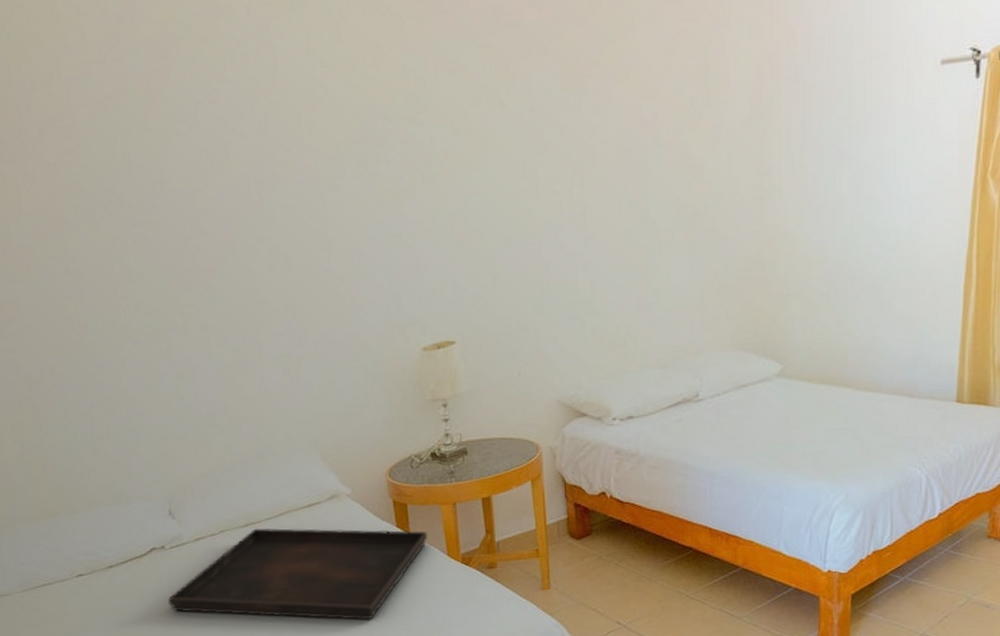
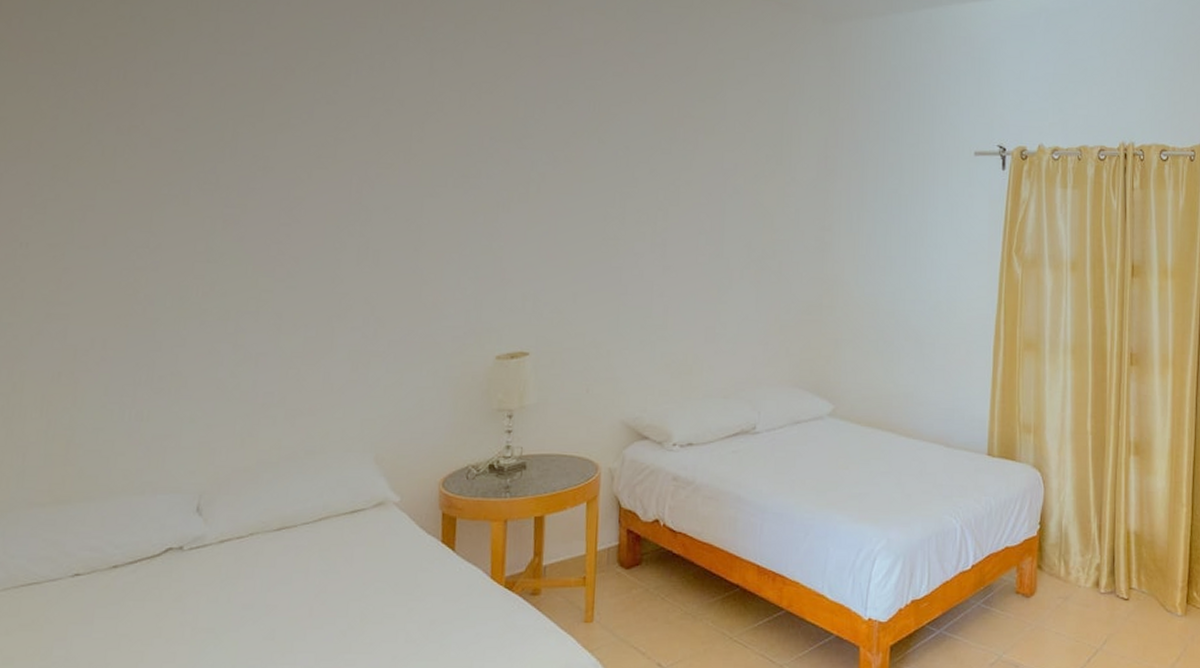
serving tray: present [167,528,427,621] -> none [171,533,473,647]

